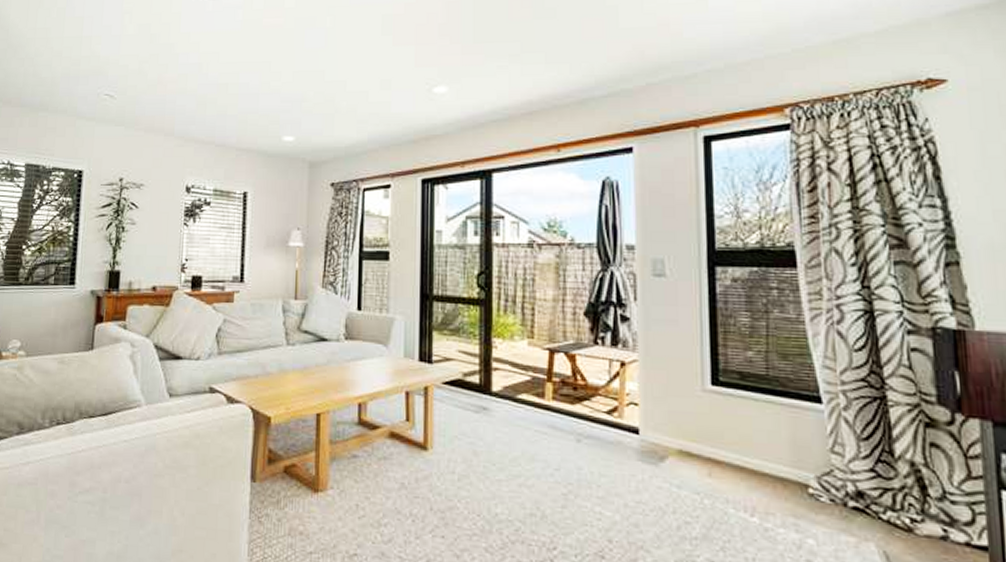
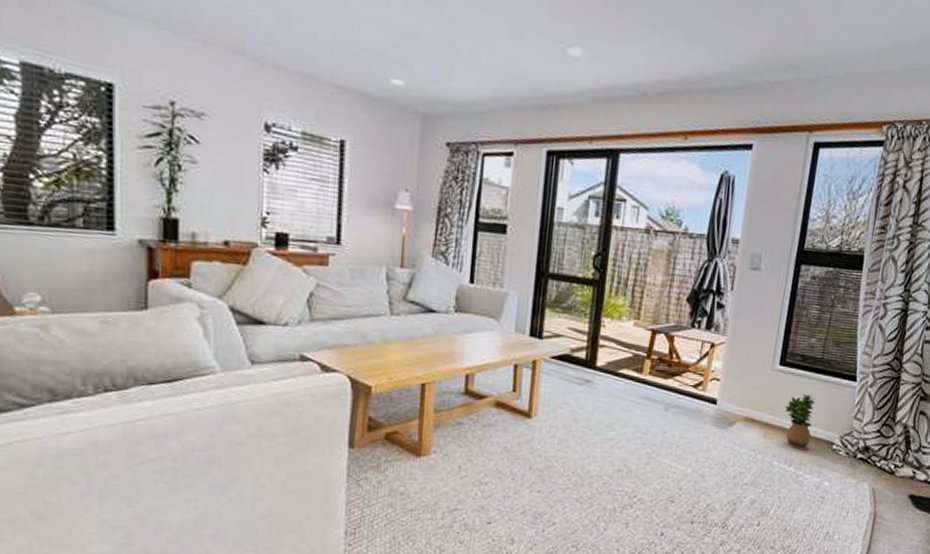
potted plant: none [729,420,775,493] -> present [785,394,816,449]

